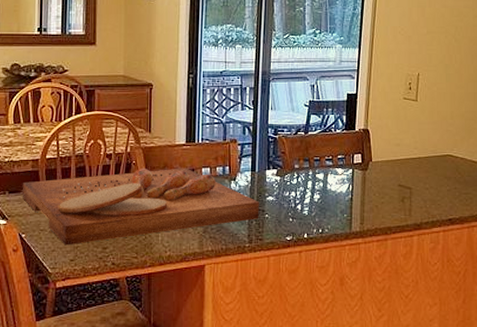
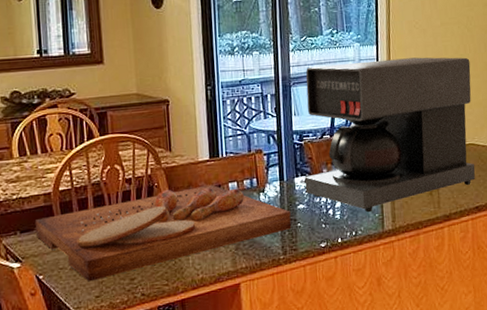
coffee maker: none [276,63,455,212] -> present [304,57,475,213]

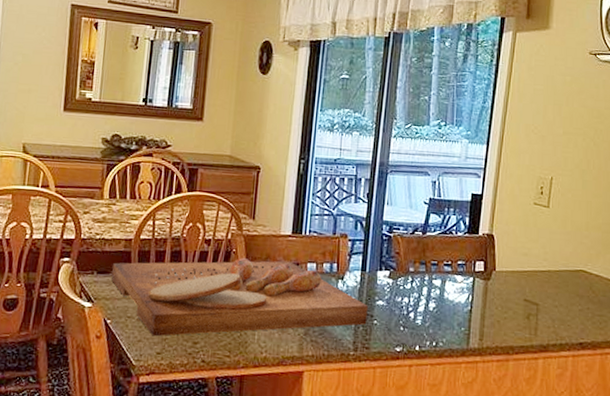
coffee maker: present [304,57,475,213] -> none [387,156,592,325]

